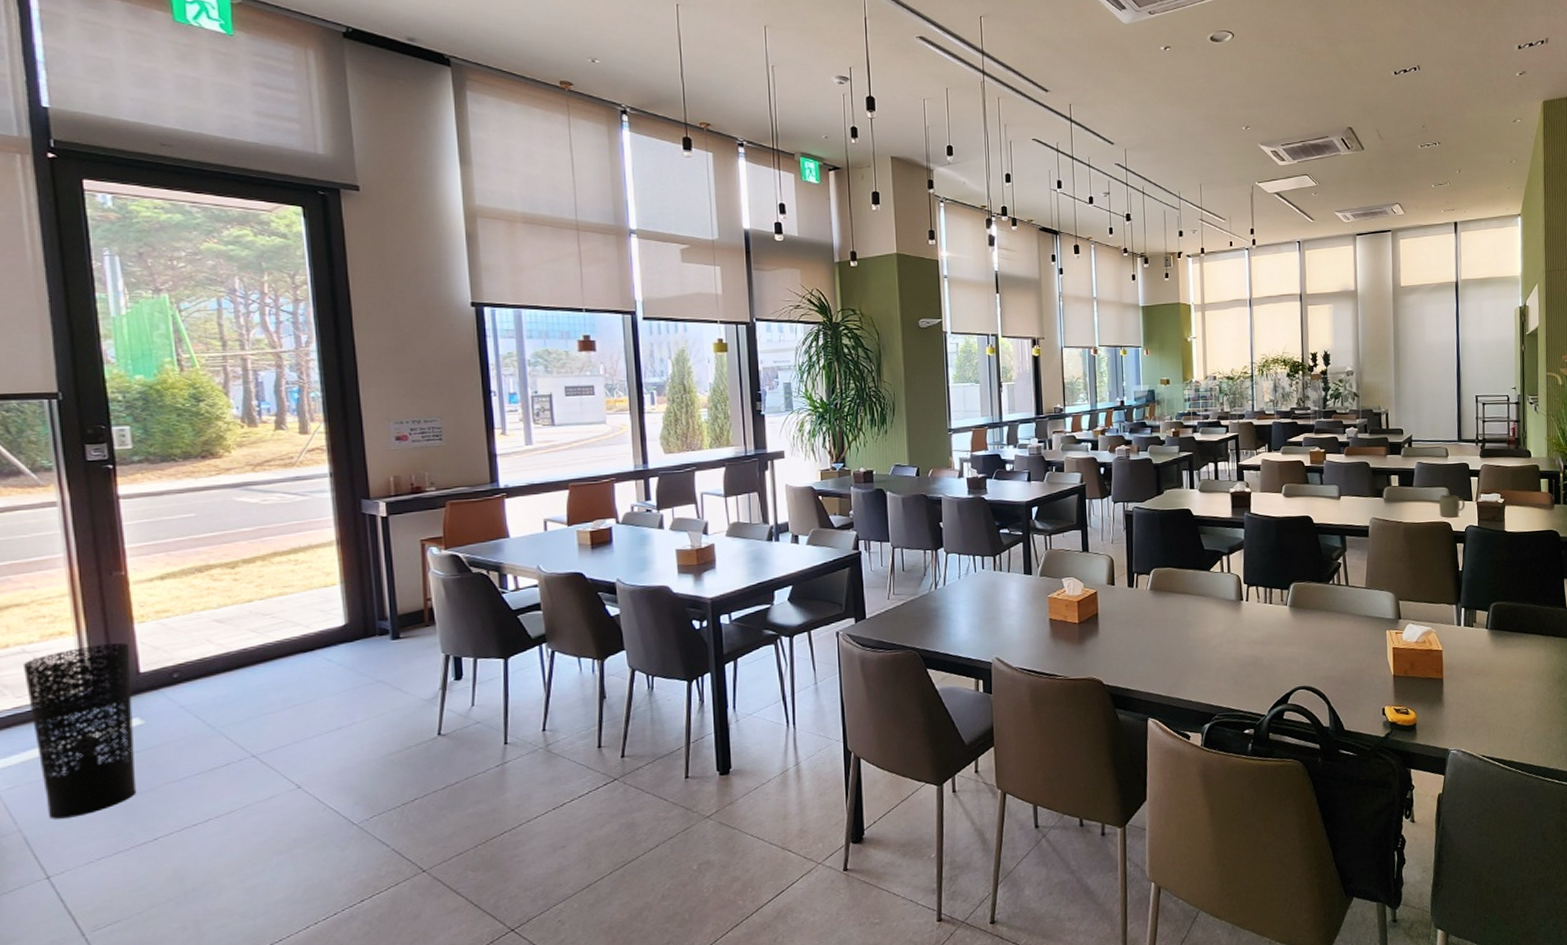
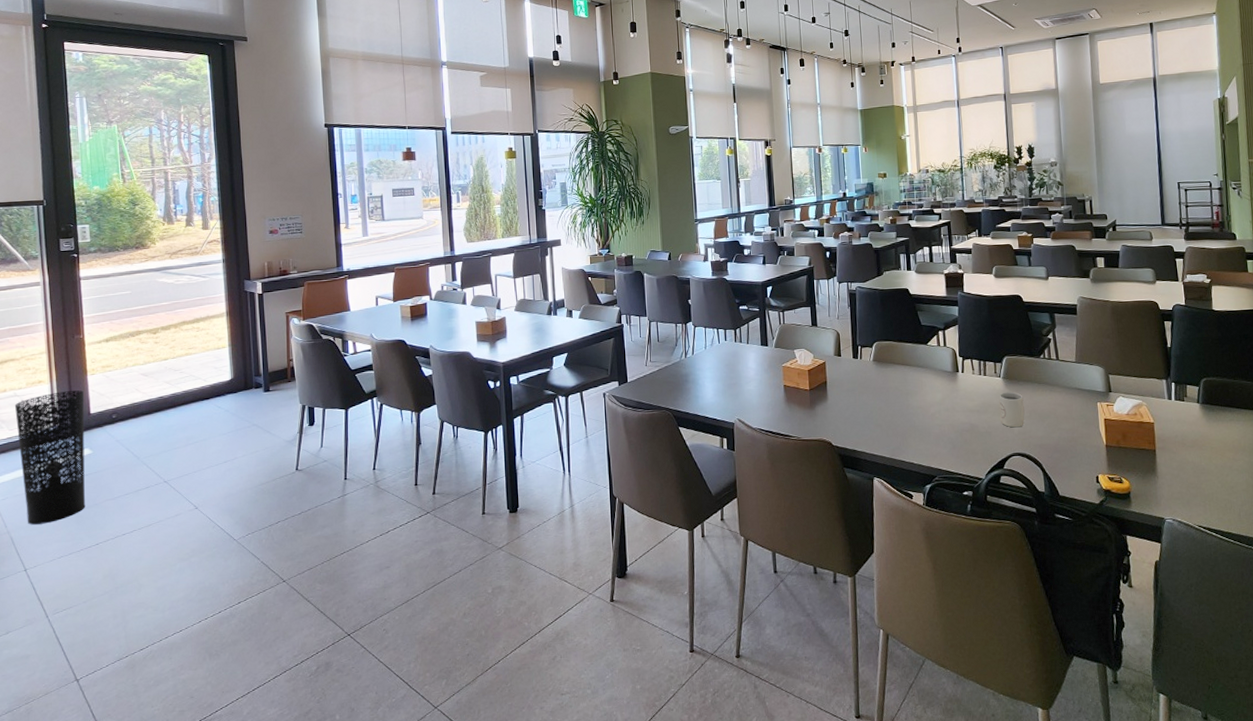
mug: none [1285,620,1311,660] -> present [999,391,1025,428]
mug: present [1439,494,1466,518] -> none [1145,275,1172,297]

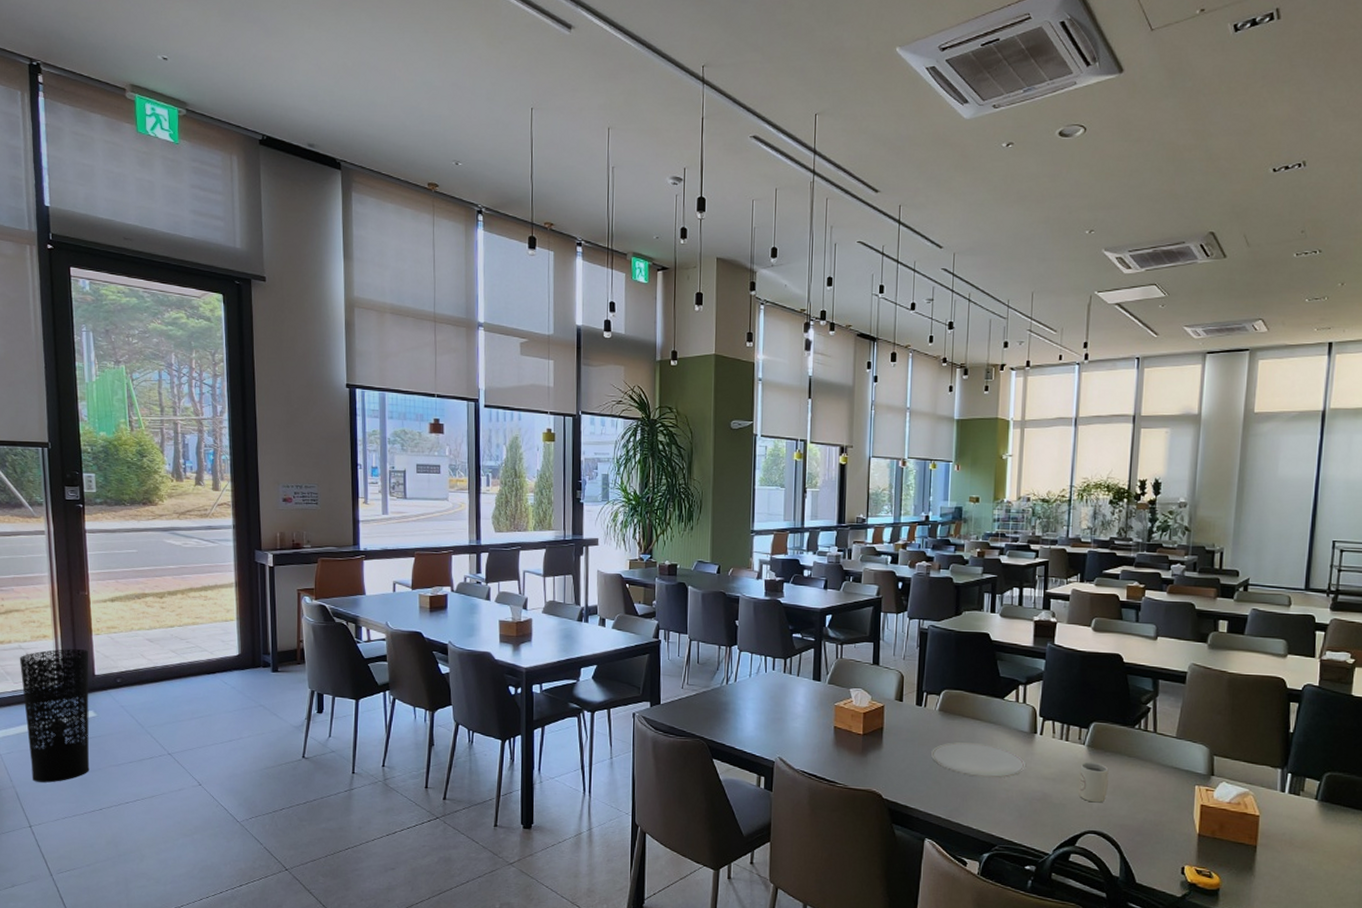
plate: none [871,385,953,417] -> present [931,741,1025,778]

